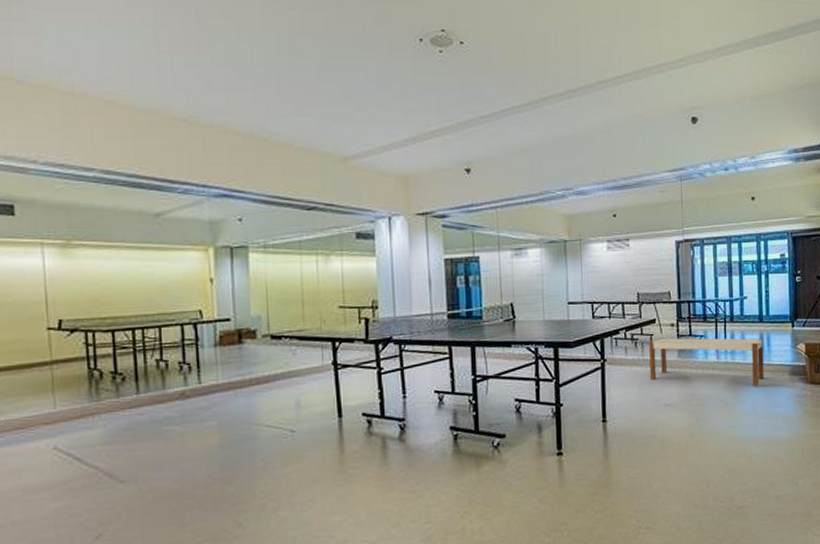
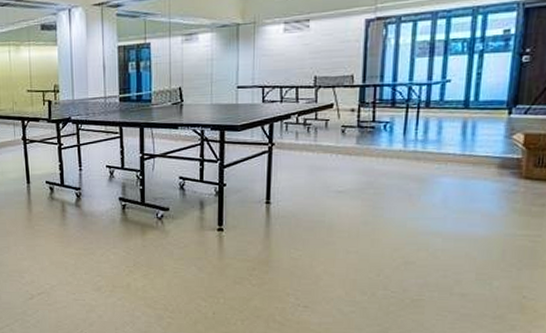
bench: present [649,337,764,386] -> none [322,123,466,178]

